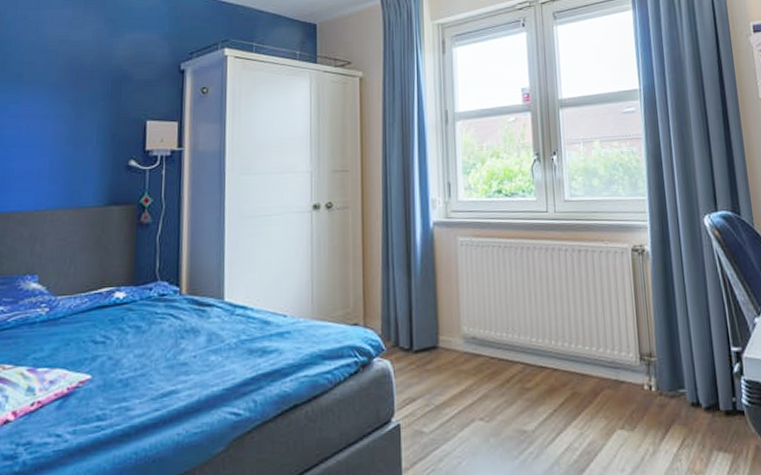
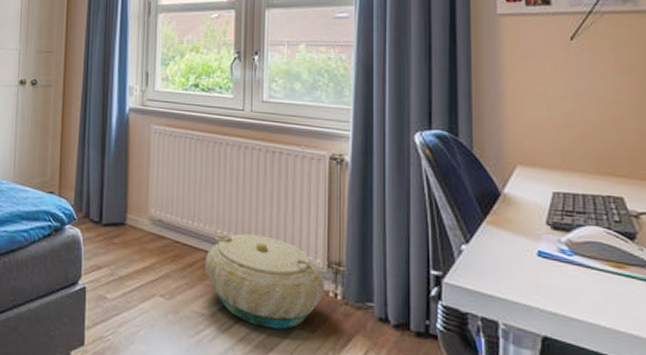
basket: none [522,337,639,434] -> present [204,233,324,329]

